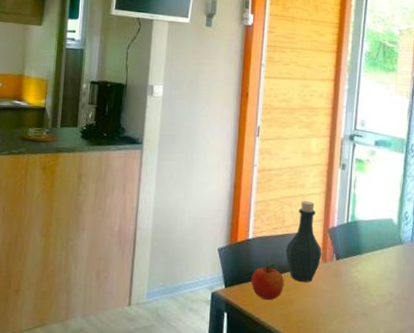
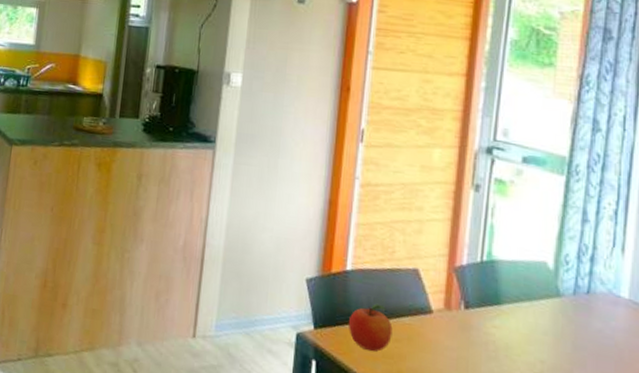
bottle: present [285,201,322,282] -> none [395,227,445,334]

